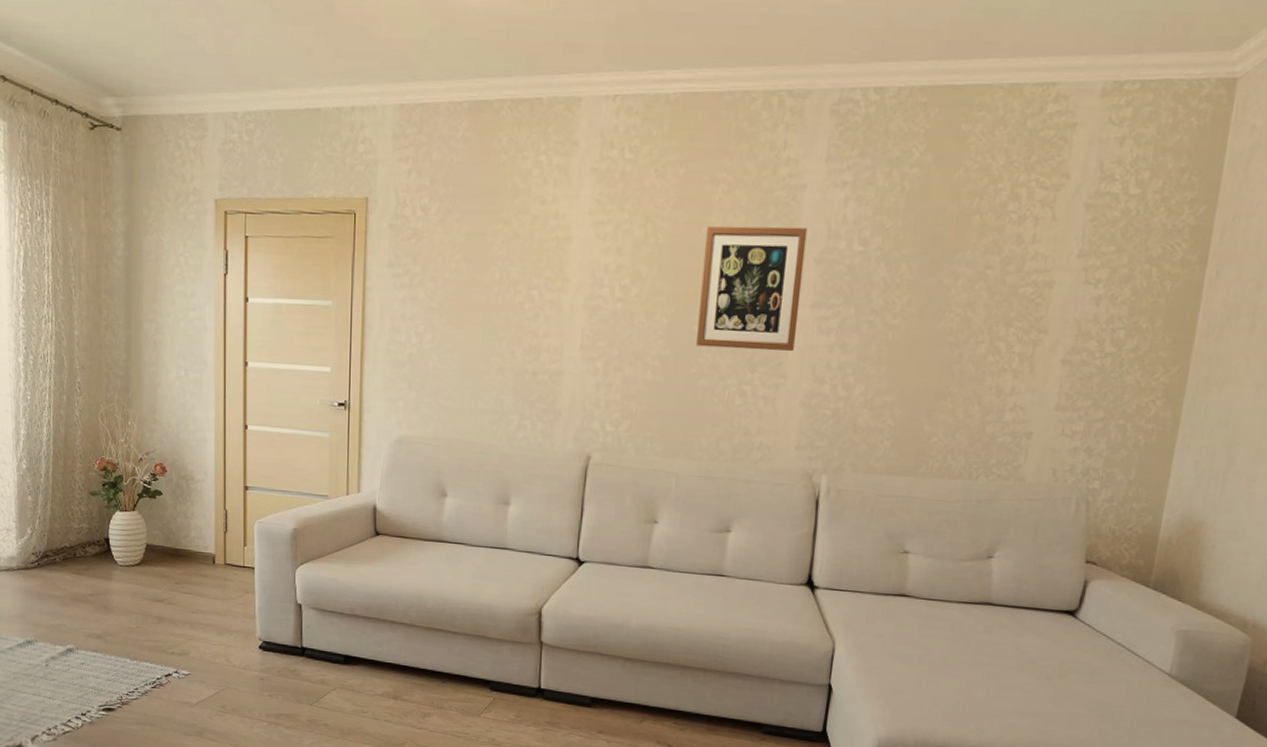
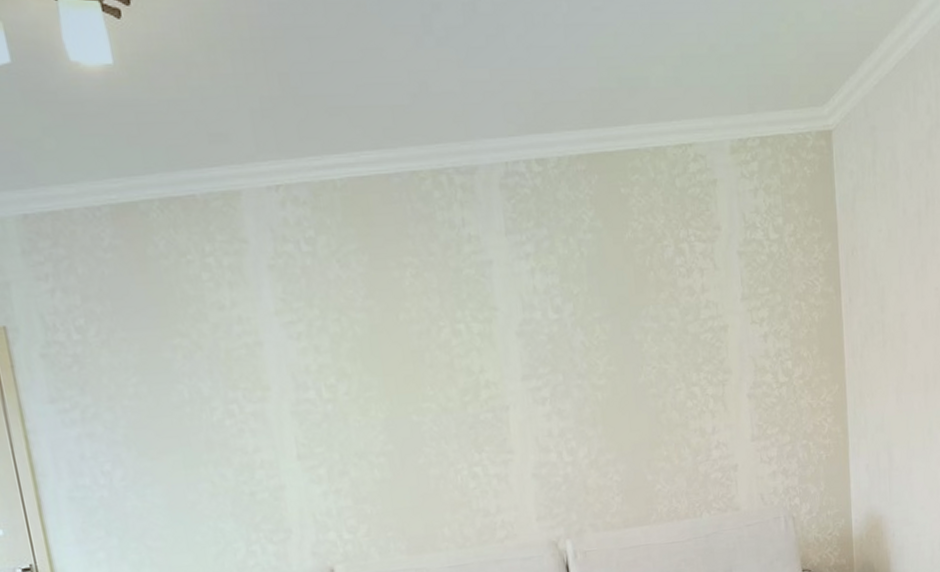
wall art: present [696,226,808,351] -> none [403,302,514,436]

